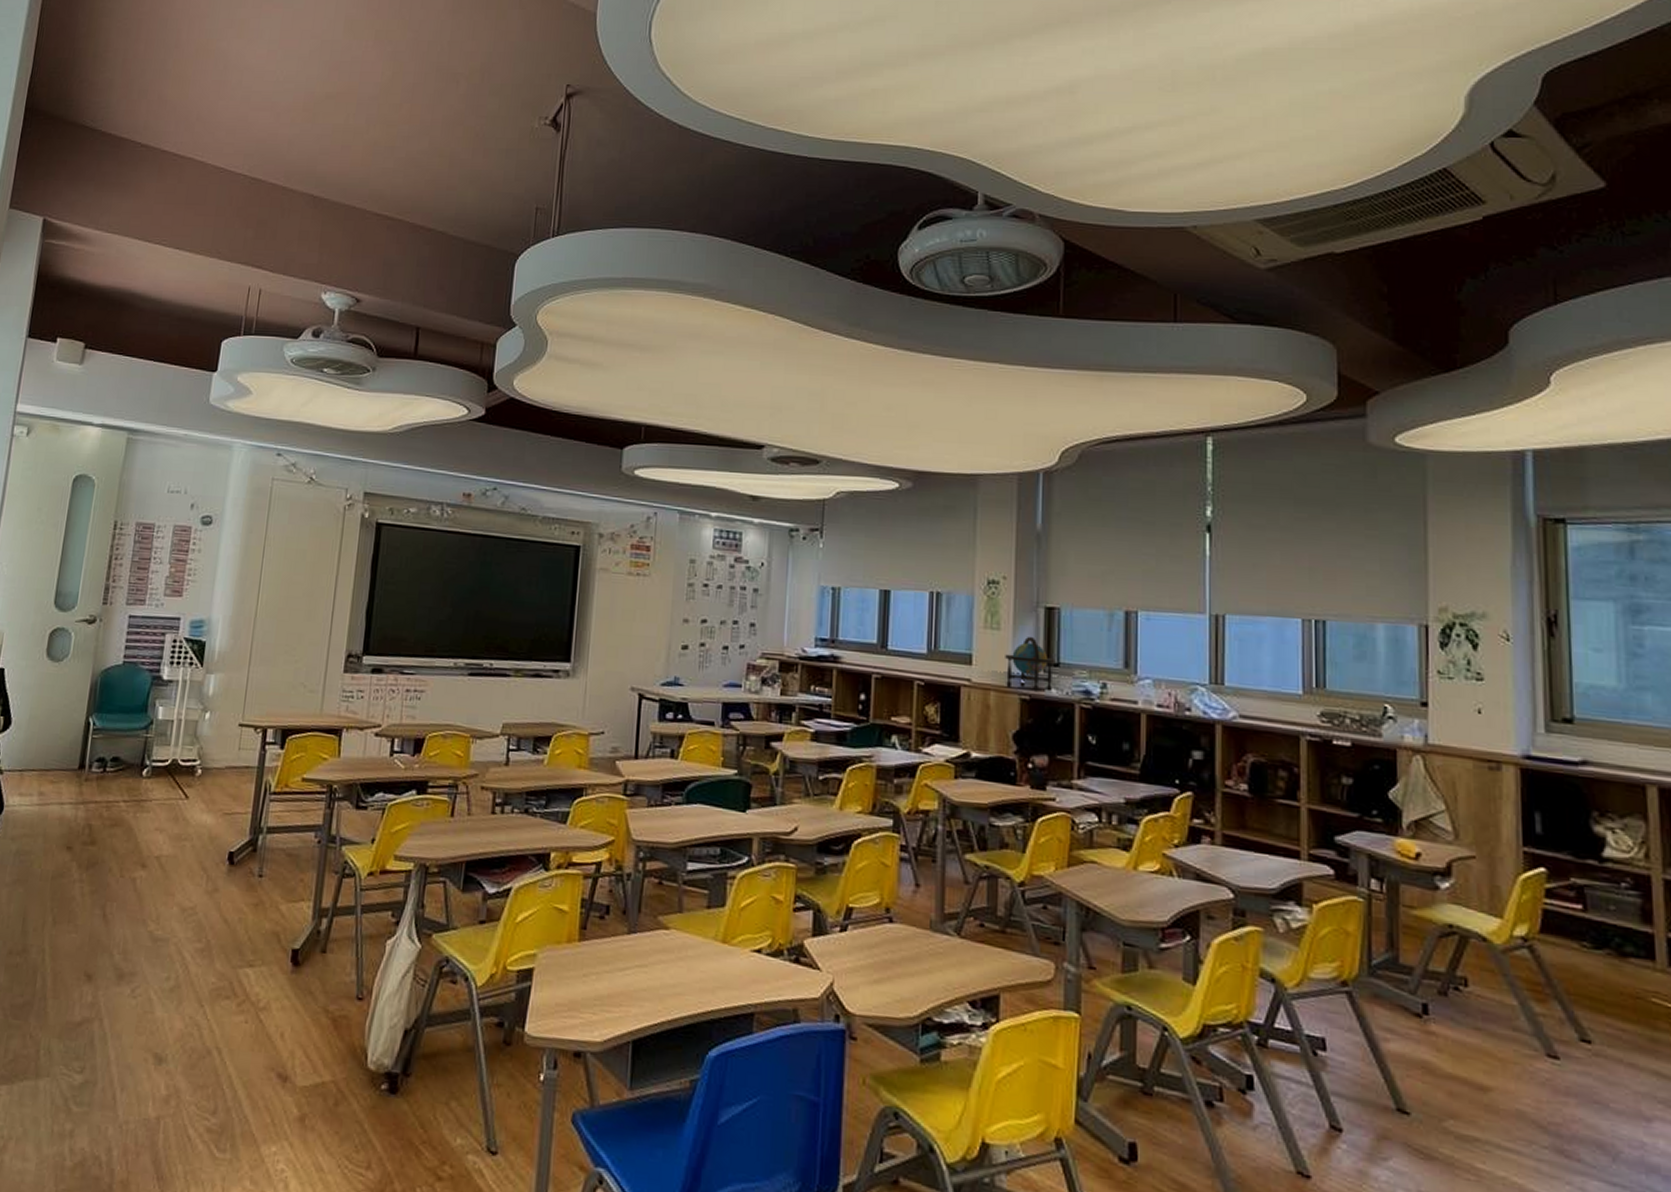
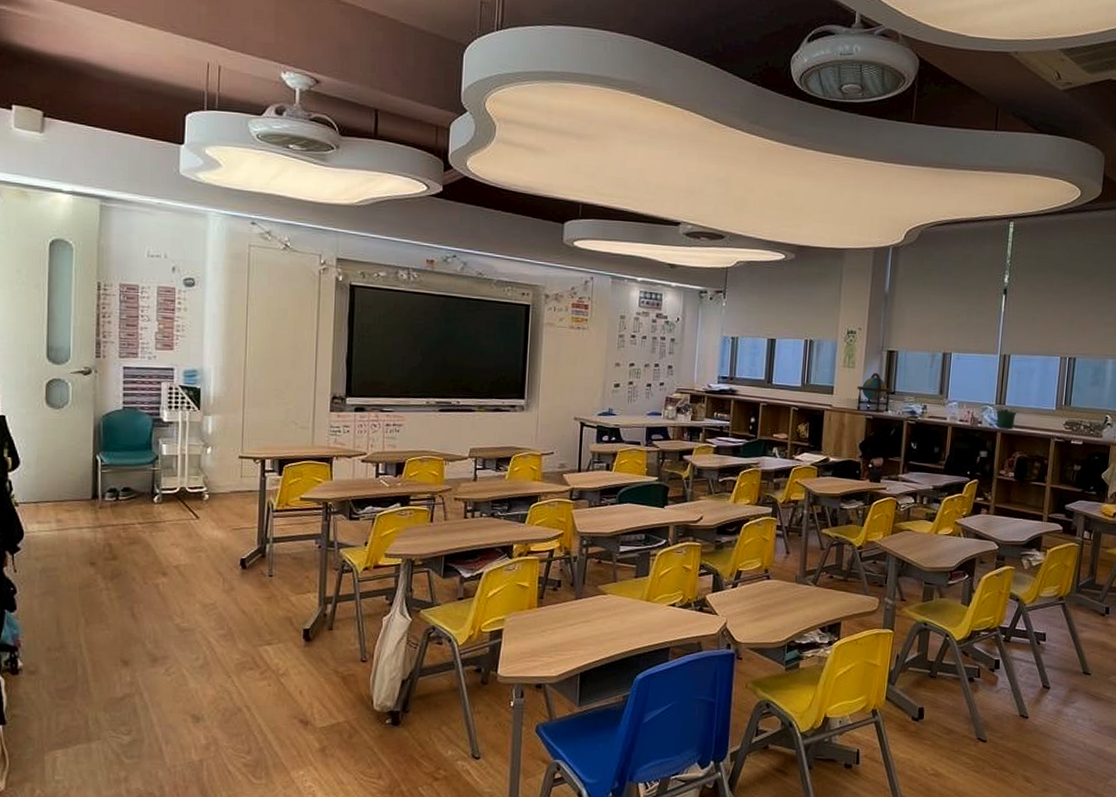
planter: none [1211,690,1246,722] -> present [996,408,1019,430]

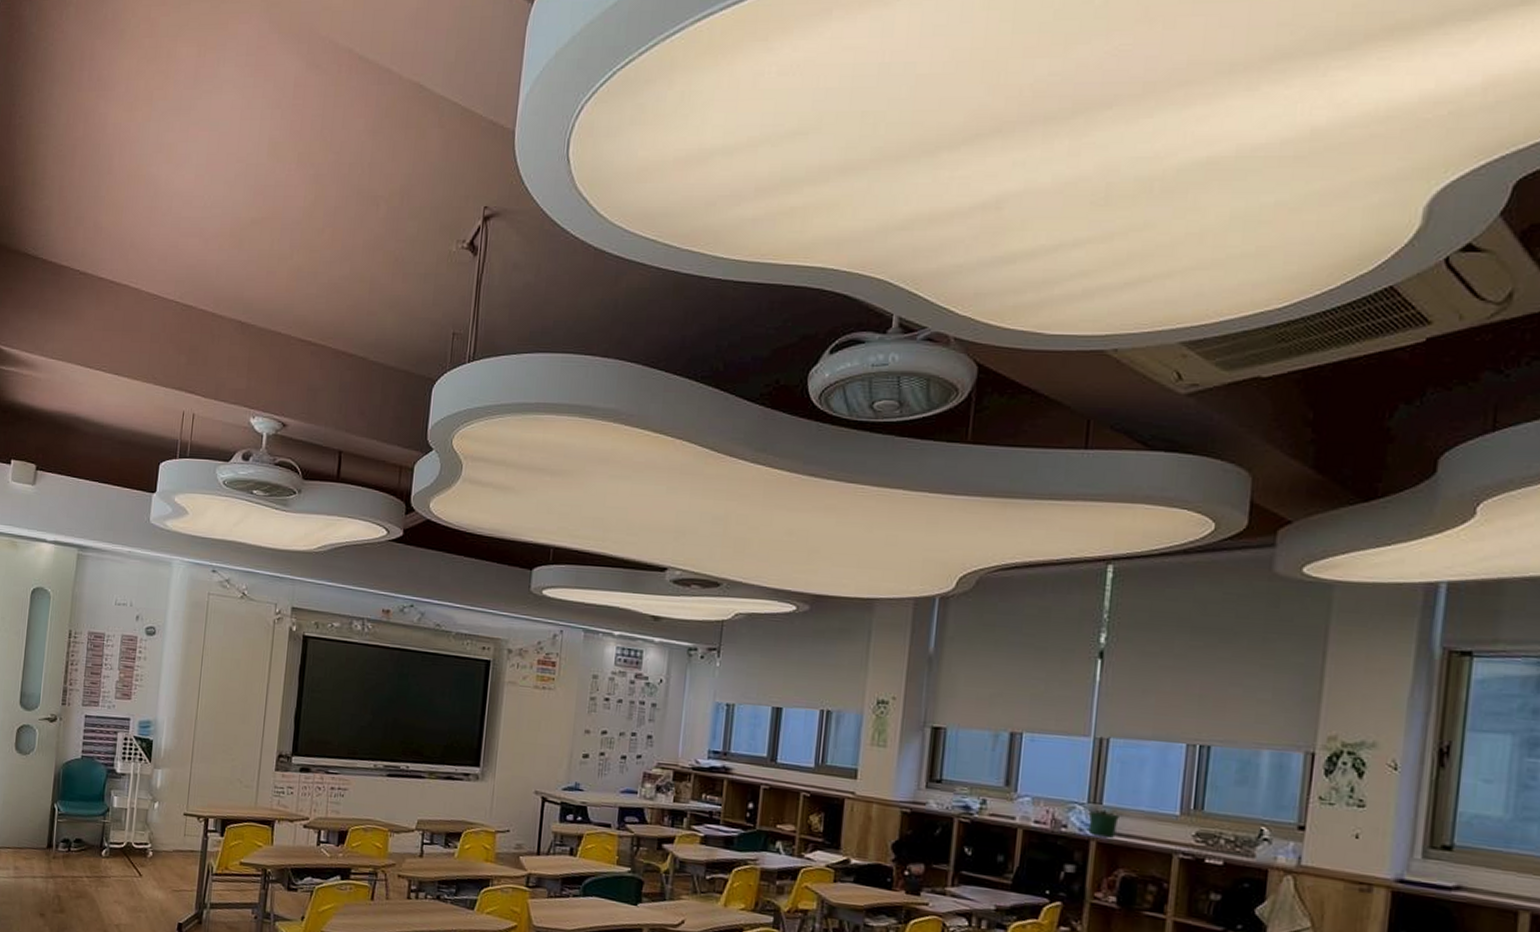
globe: present [857,372,893,413] -> none [888,753,938,806]

